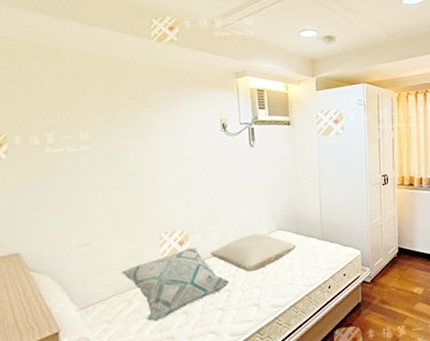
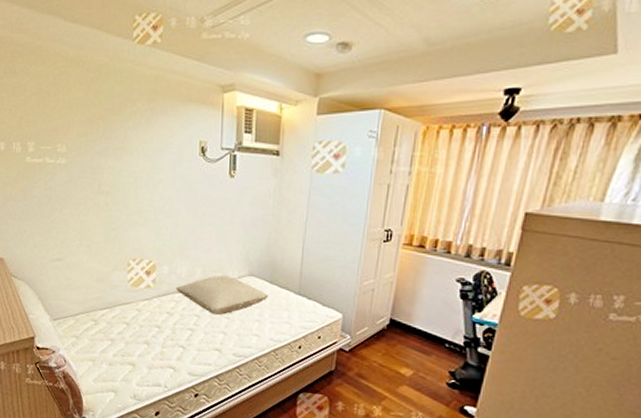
decorative pillow: present [121,247,229,321] -> none [89,279,193,345]

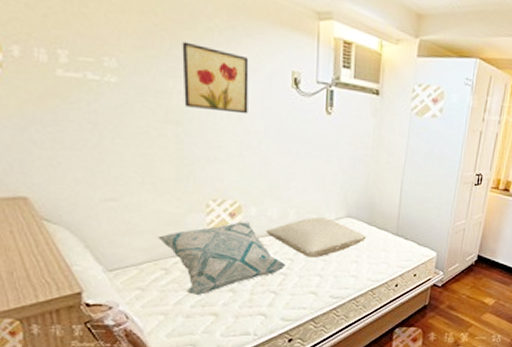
decorative pillow: none [89,279,193,345] -> present [157,222,286,295]
wall art: none [112,125,164,183] -> present [182,41,249,114]

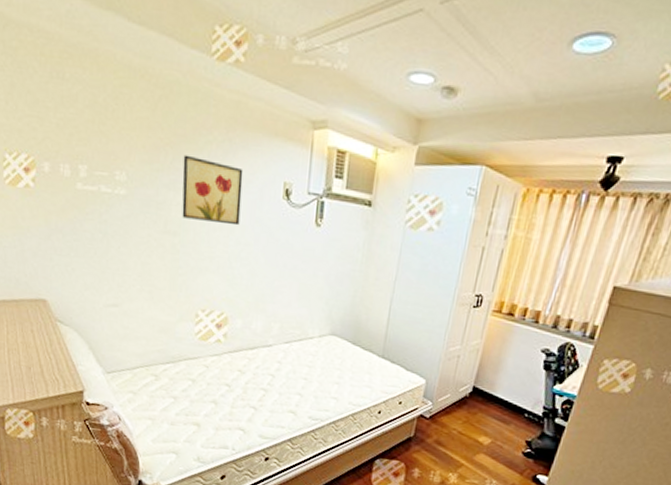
decorative pillow: present [157,222,286,295] -> none [150,333,267,404]
pillow: present [266,217,367,259] -> none [250,333,351,376]

